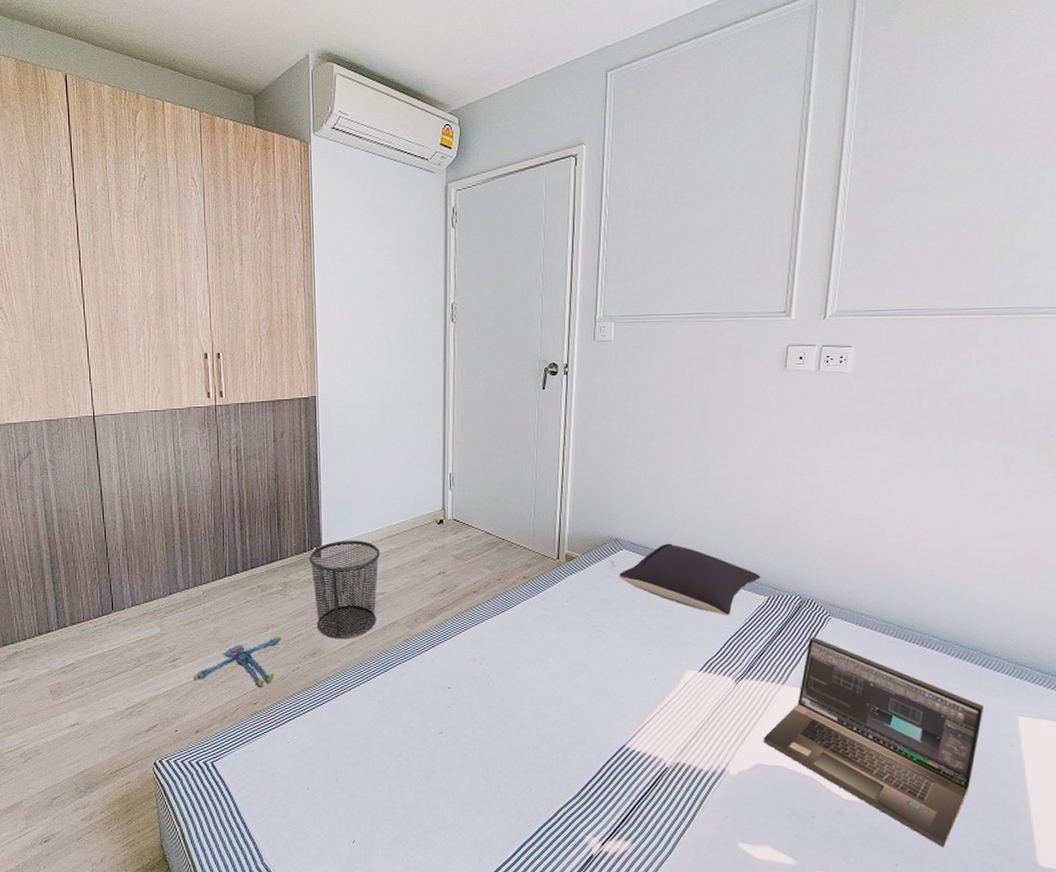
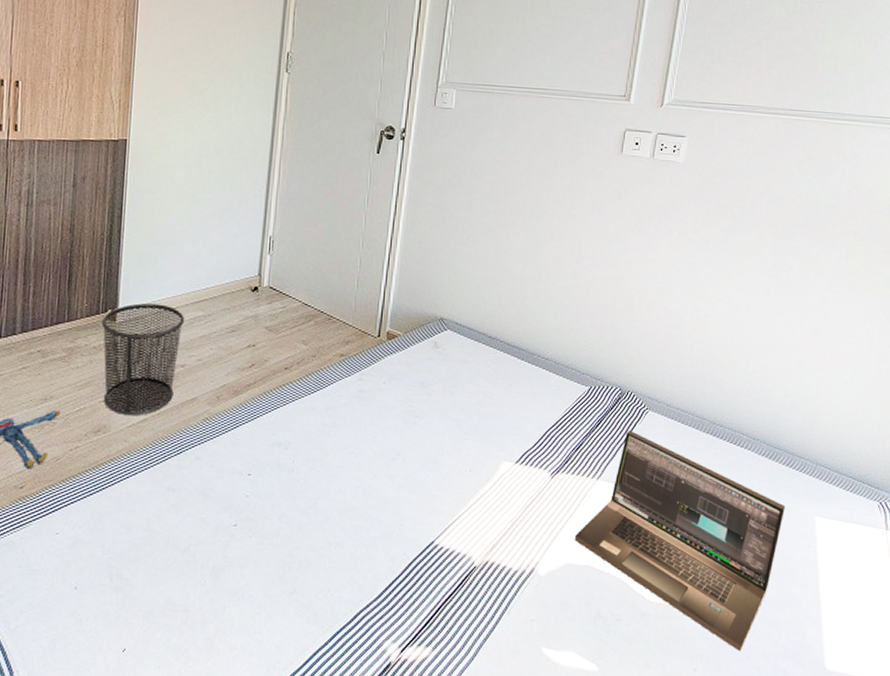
pillow: present [619,543,761,615] -> none [441,326,584,405]

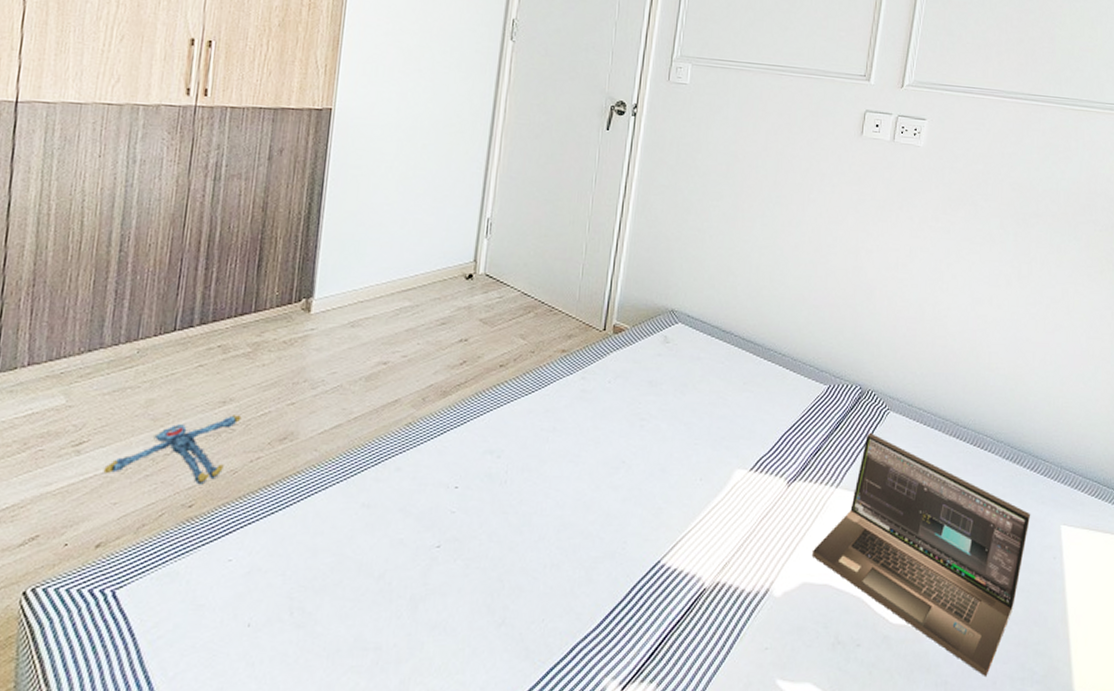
waste bin: present [101,303,185,415] -> none [292,292,390,420]

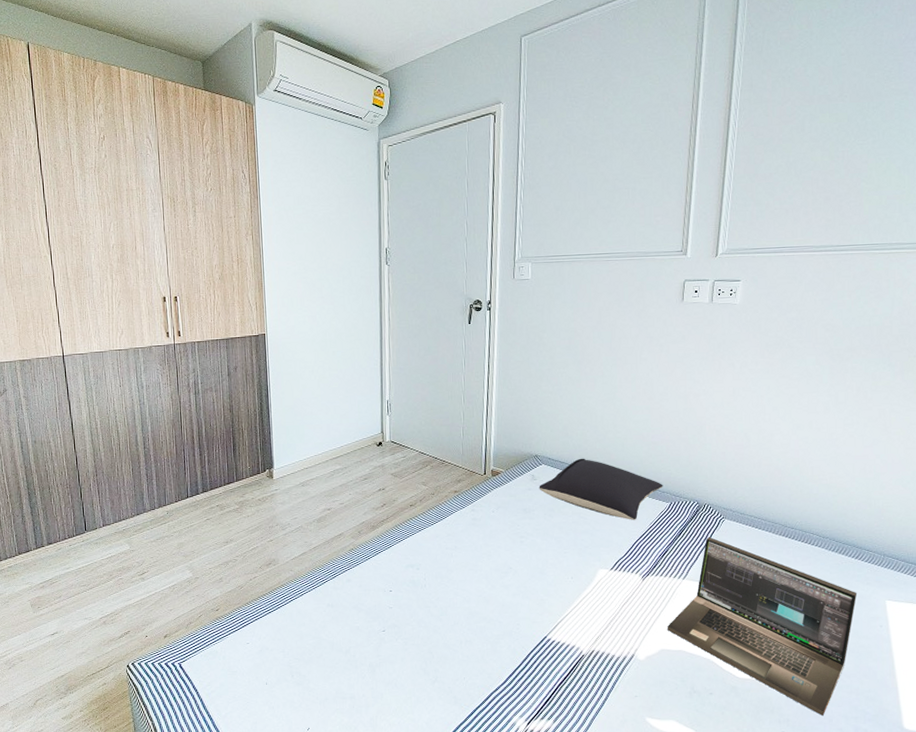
plush toy: present [103,415,242,485] -> none [160,550,240,596]
pillow: none [671,318,822,405] -> present [539,458,663,520]

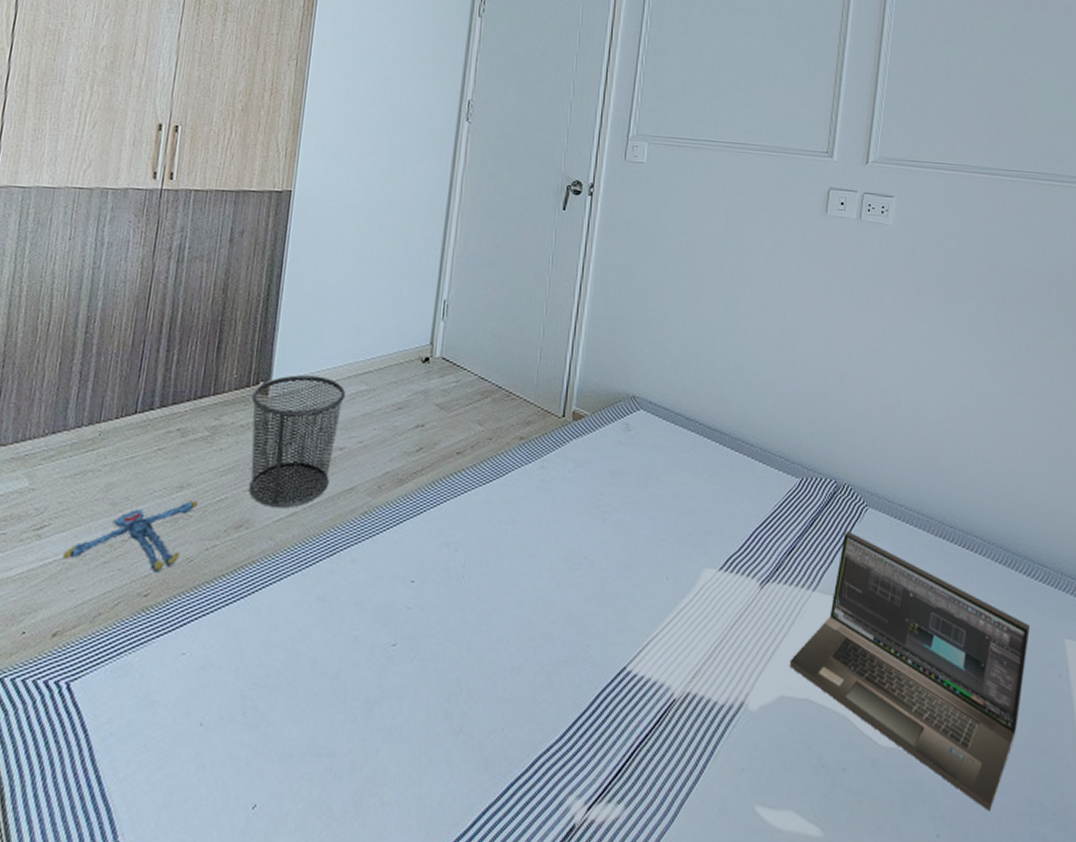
plush toy: none [160,550,240,596] -> present [62,501,198,573]
waste bin: none [262,462,327,550] -> present [248,375,346,508]
pillow: present [539,458,663,520] -> none [633,405,793,499]

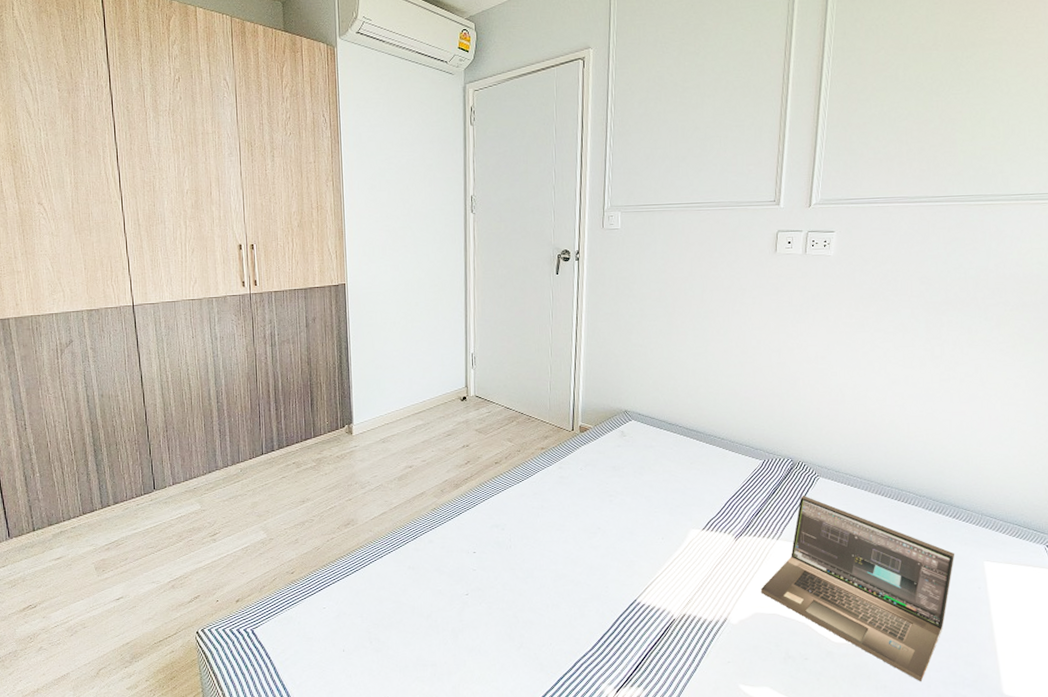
plush toy: present [62,501,198,573] -> none [232,510,317,558]
waste bin: present [248,375,346,508] -> none [340,417,409,510]

